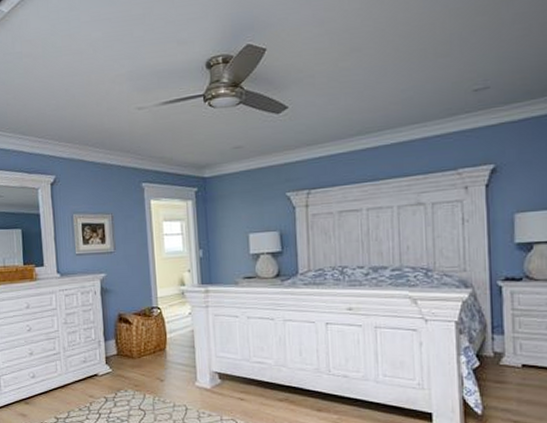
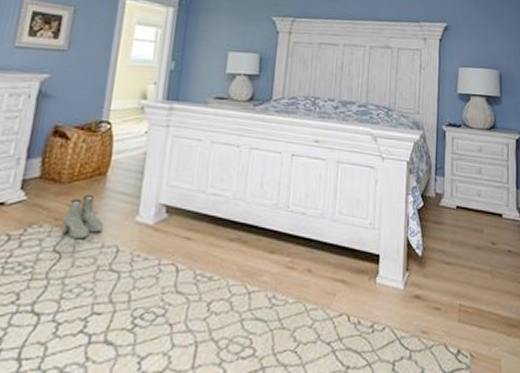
boots: none [141,365,173,401] -> present [62,194,104,240]

